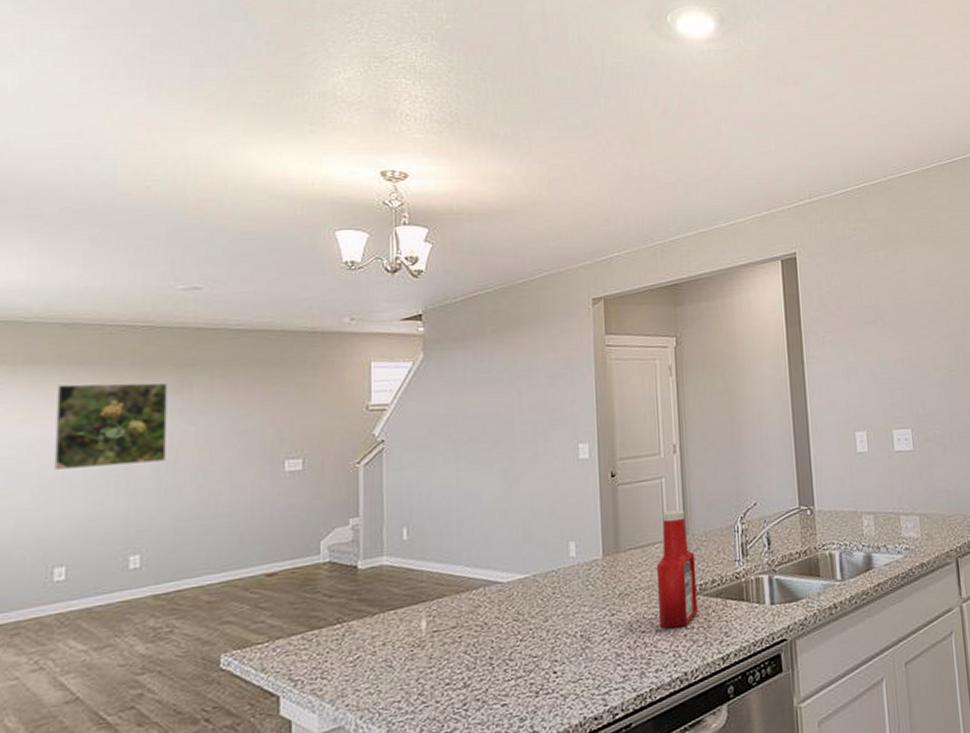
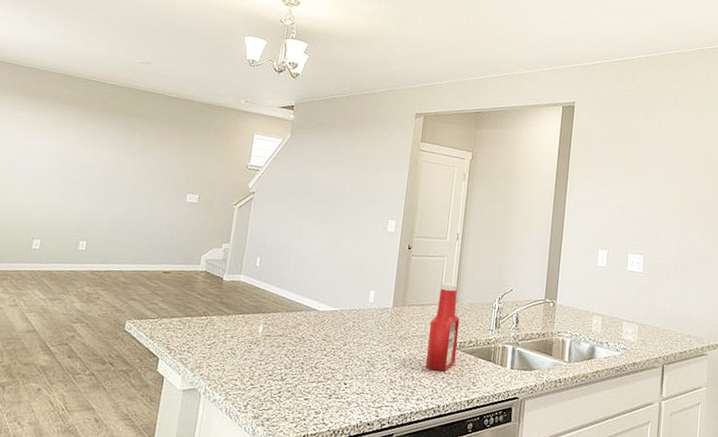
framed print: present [54,383,168,470] -> none [43,116,121,180]

